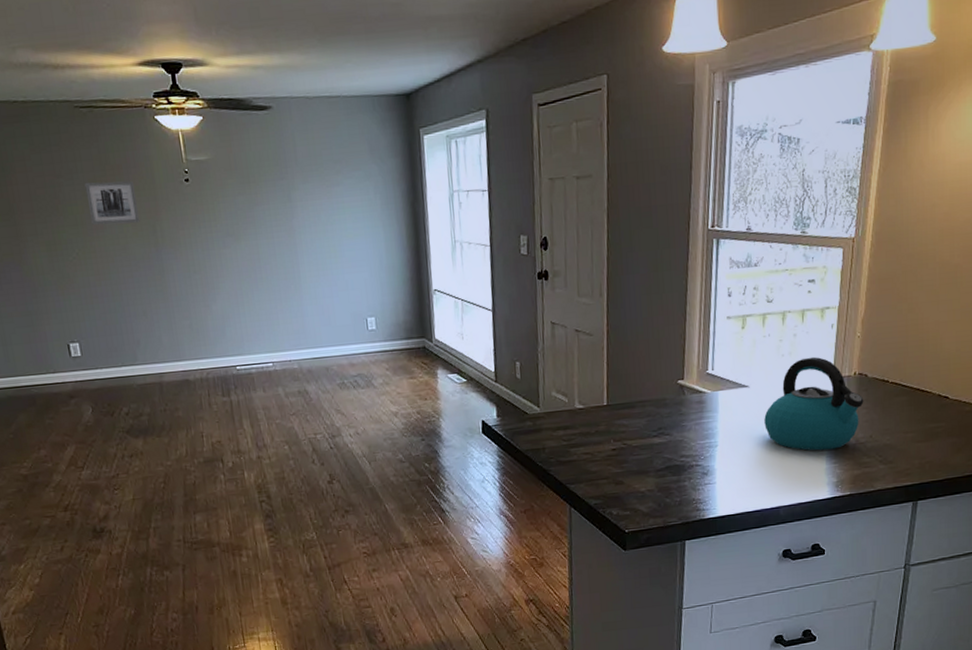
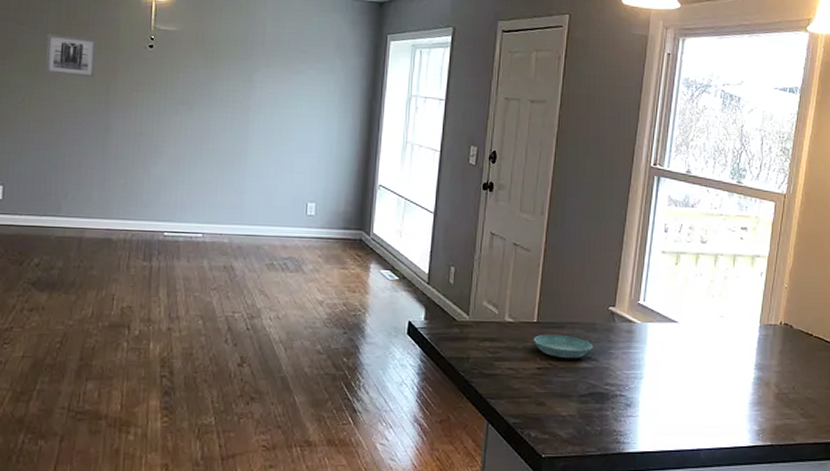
saucer: none [605,414,665,437] -> present [533,334,593,359]
kettle: present [764,356,864,451] -> none [691,301,788,396]

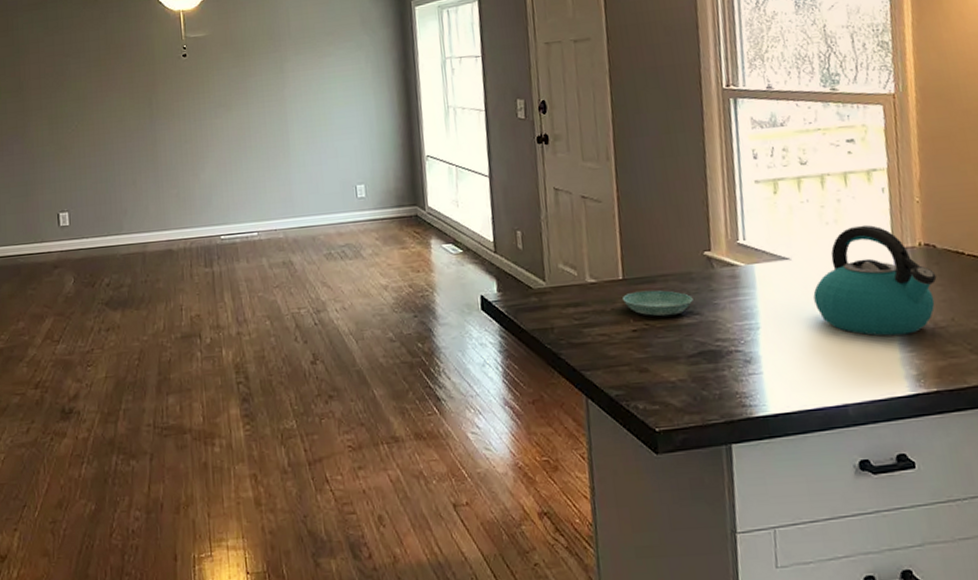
wall art: present [45,34,97,79] -> none [89,57,138,99]
kettle: none [691,301,788,396] -> present [813,224,937,336]

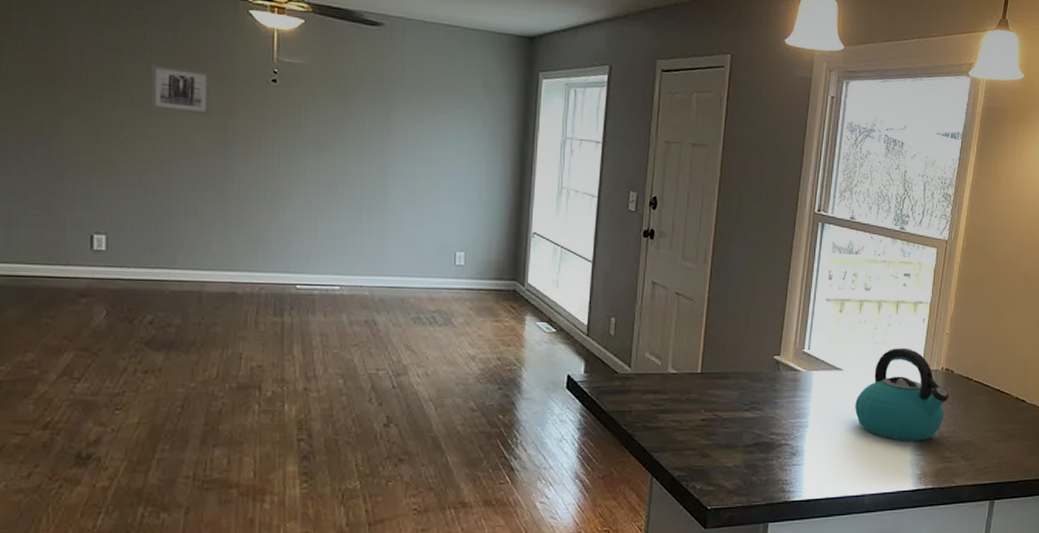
wall art: none [89,57,138,99] -> present [150,65,212,116]
saucer: present [621,290,693,317] -> none [697,385,758,409]

